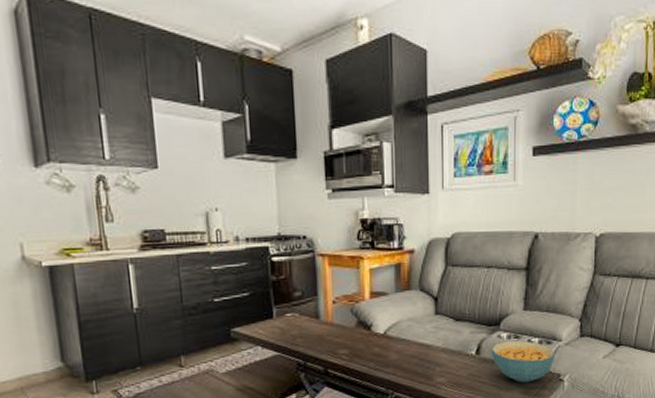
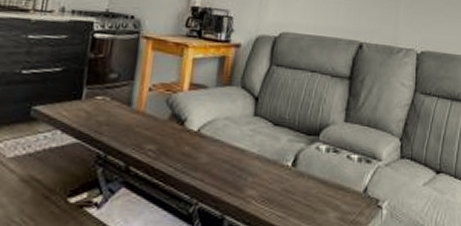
cereal bowl: present [490,341,556,383] -> none [308,154,375,206]

